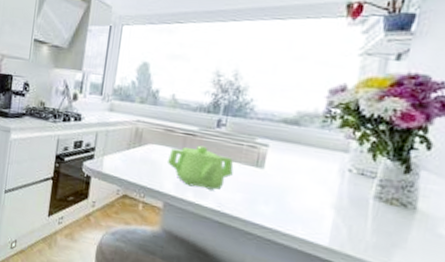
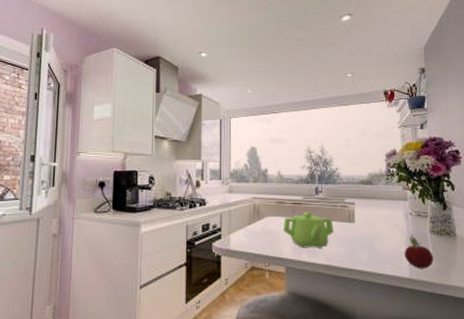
fruit: none [326,193,372,242] -> present [404,232,434,269]

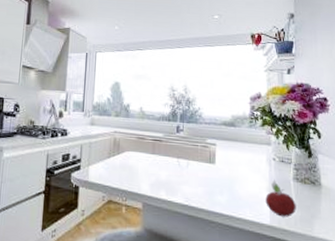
teapot: present [283,212,334,248] -> none [142,149,193,187]

